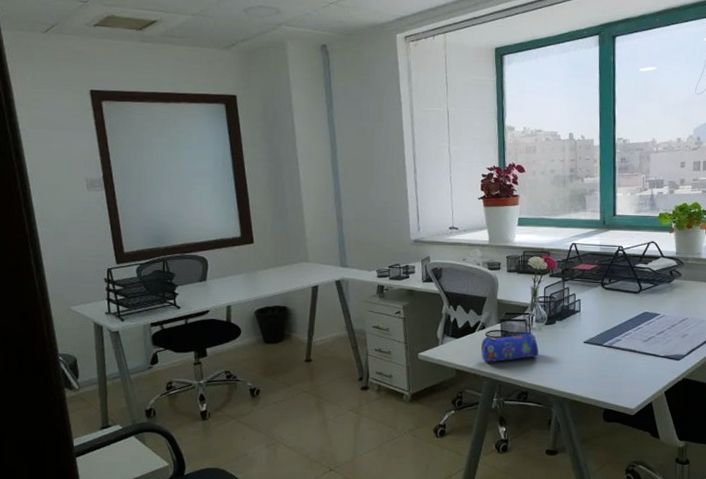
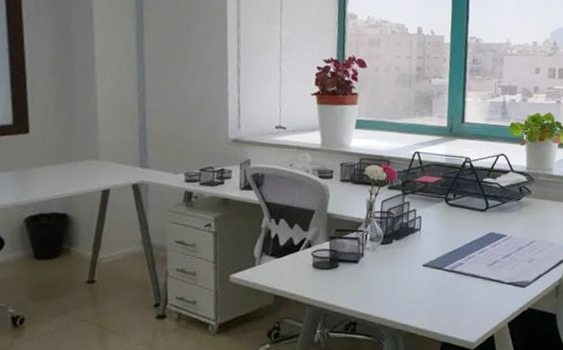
pencil case: present [481,332,539,363] -> none [305,252,372,287]

